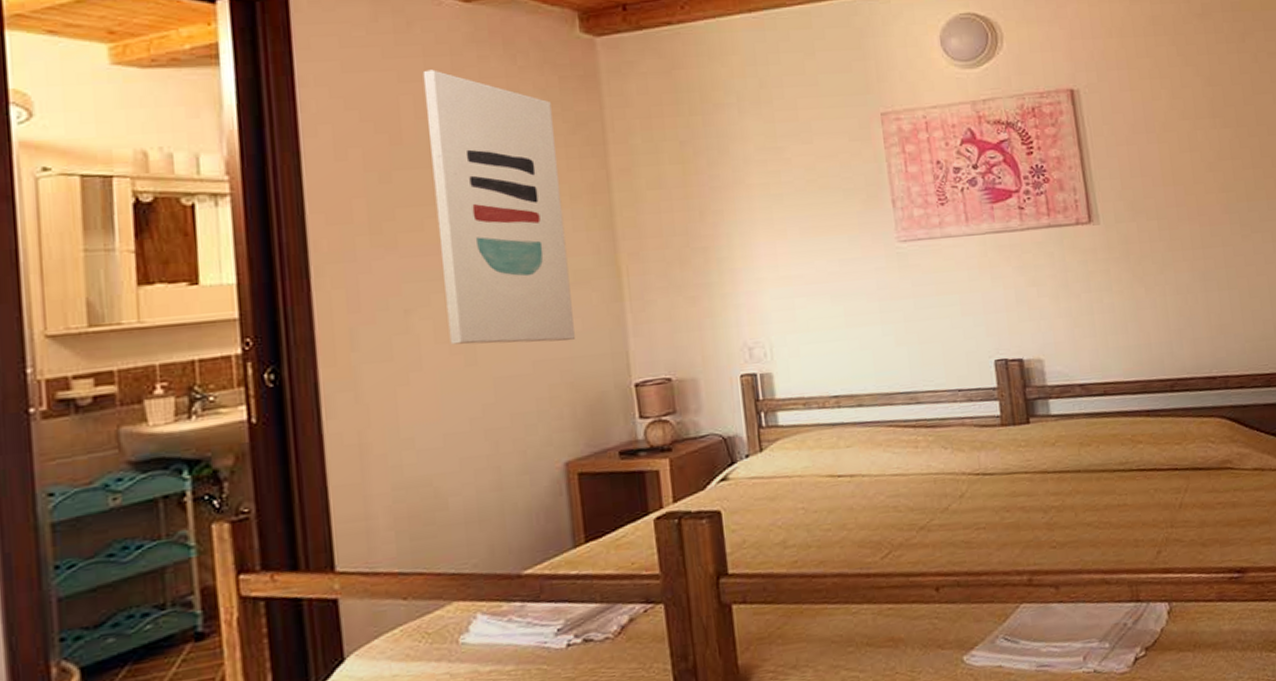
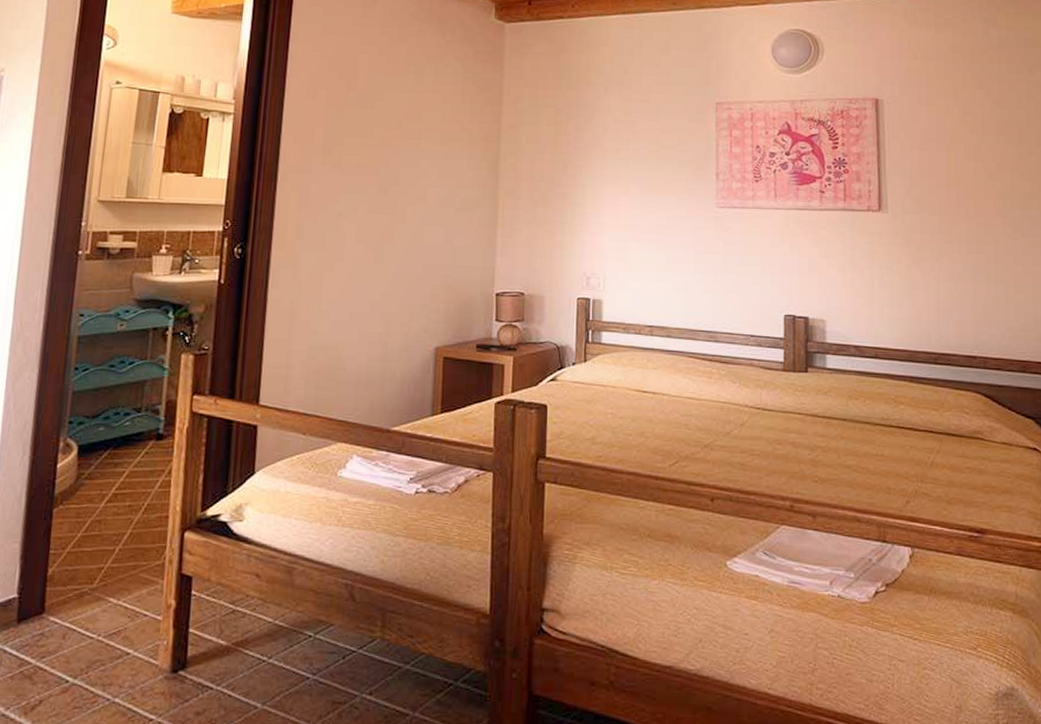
wall art: present [422,69,575,345] -> none [366,37,465,253]

